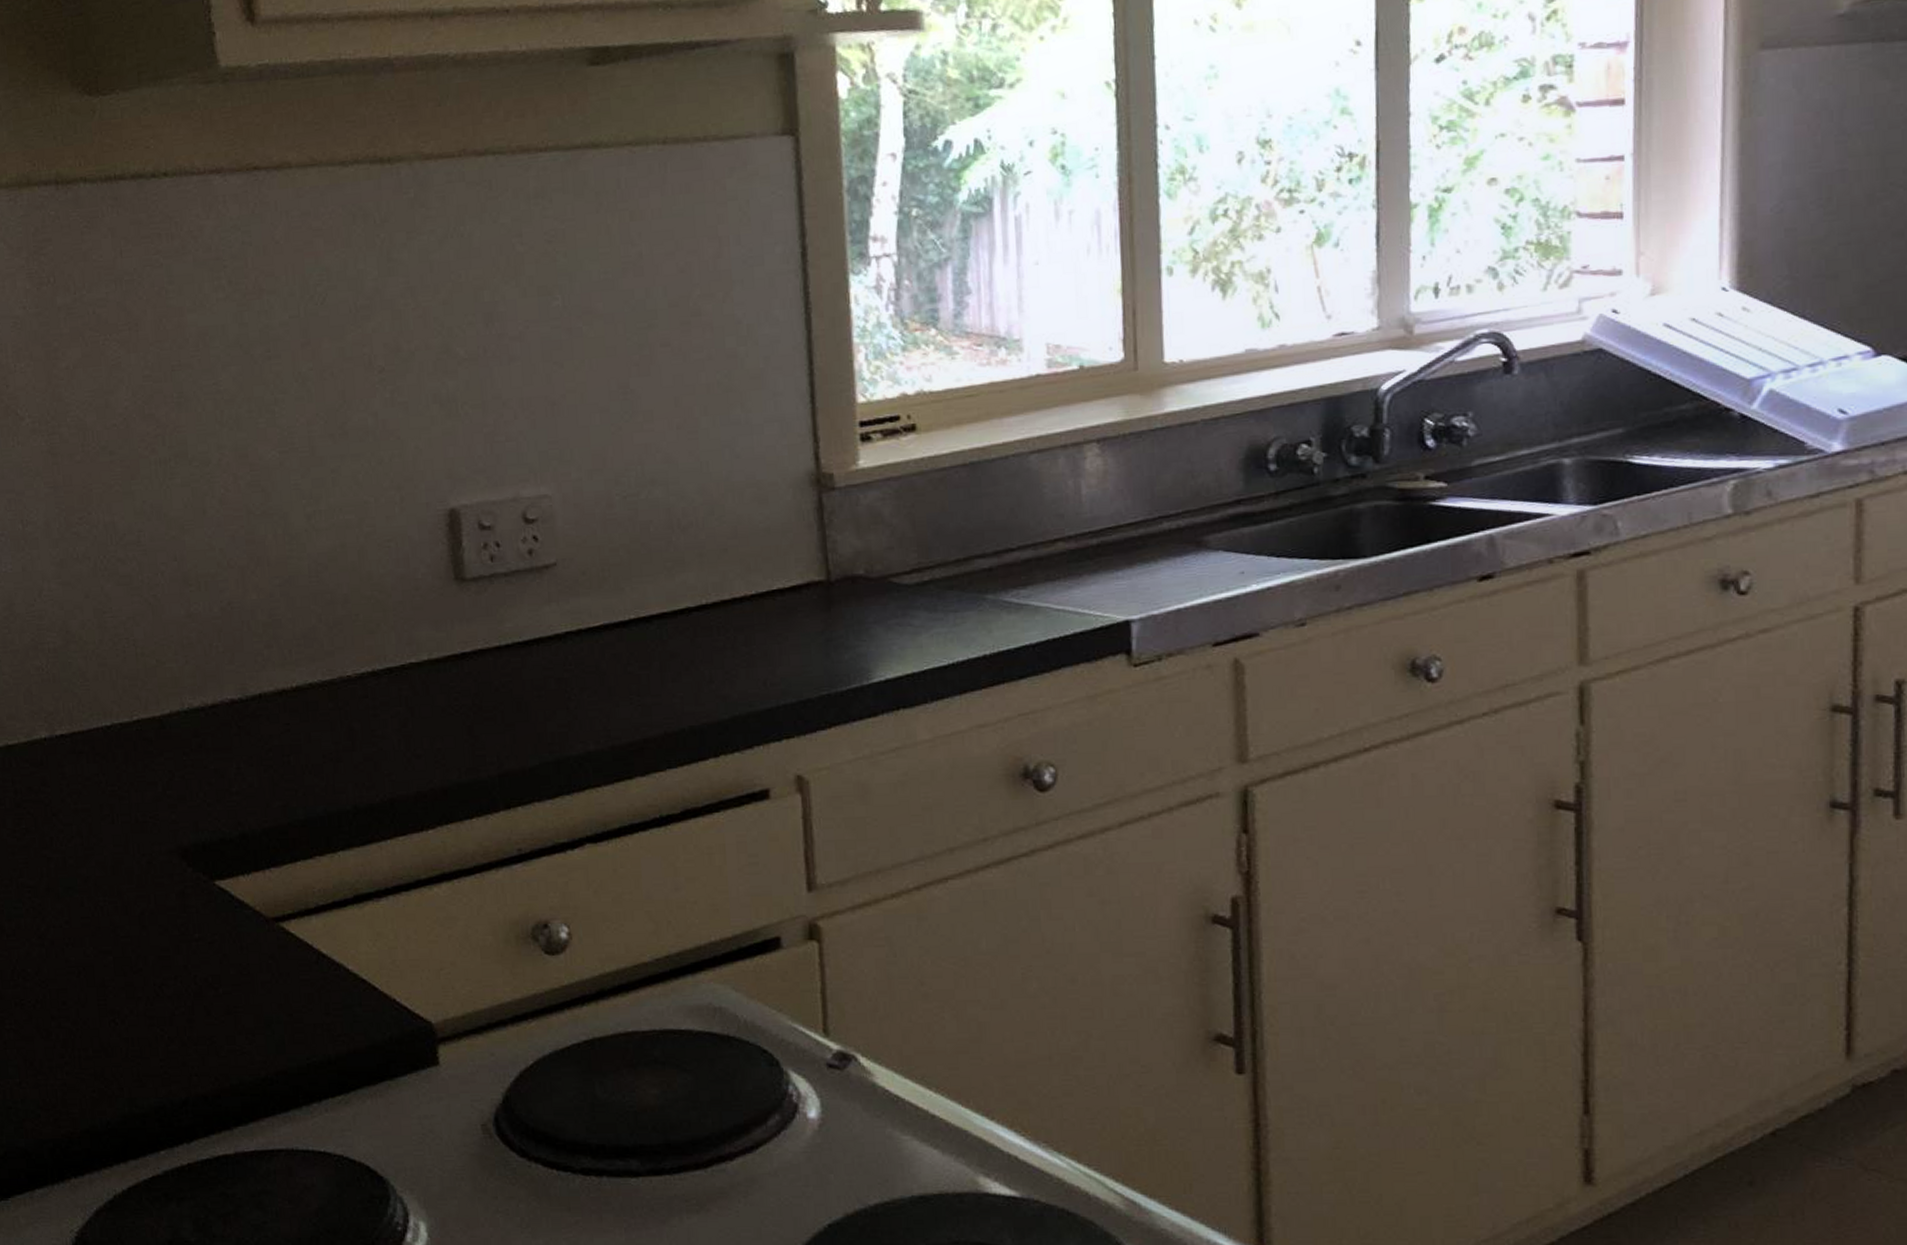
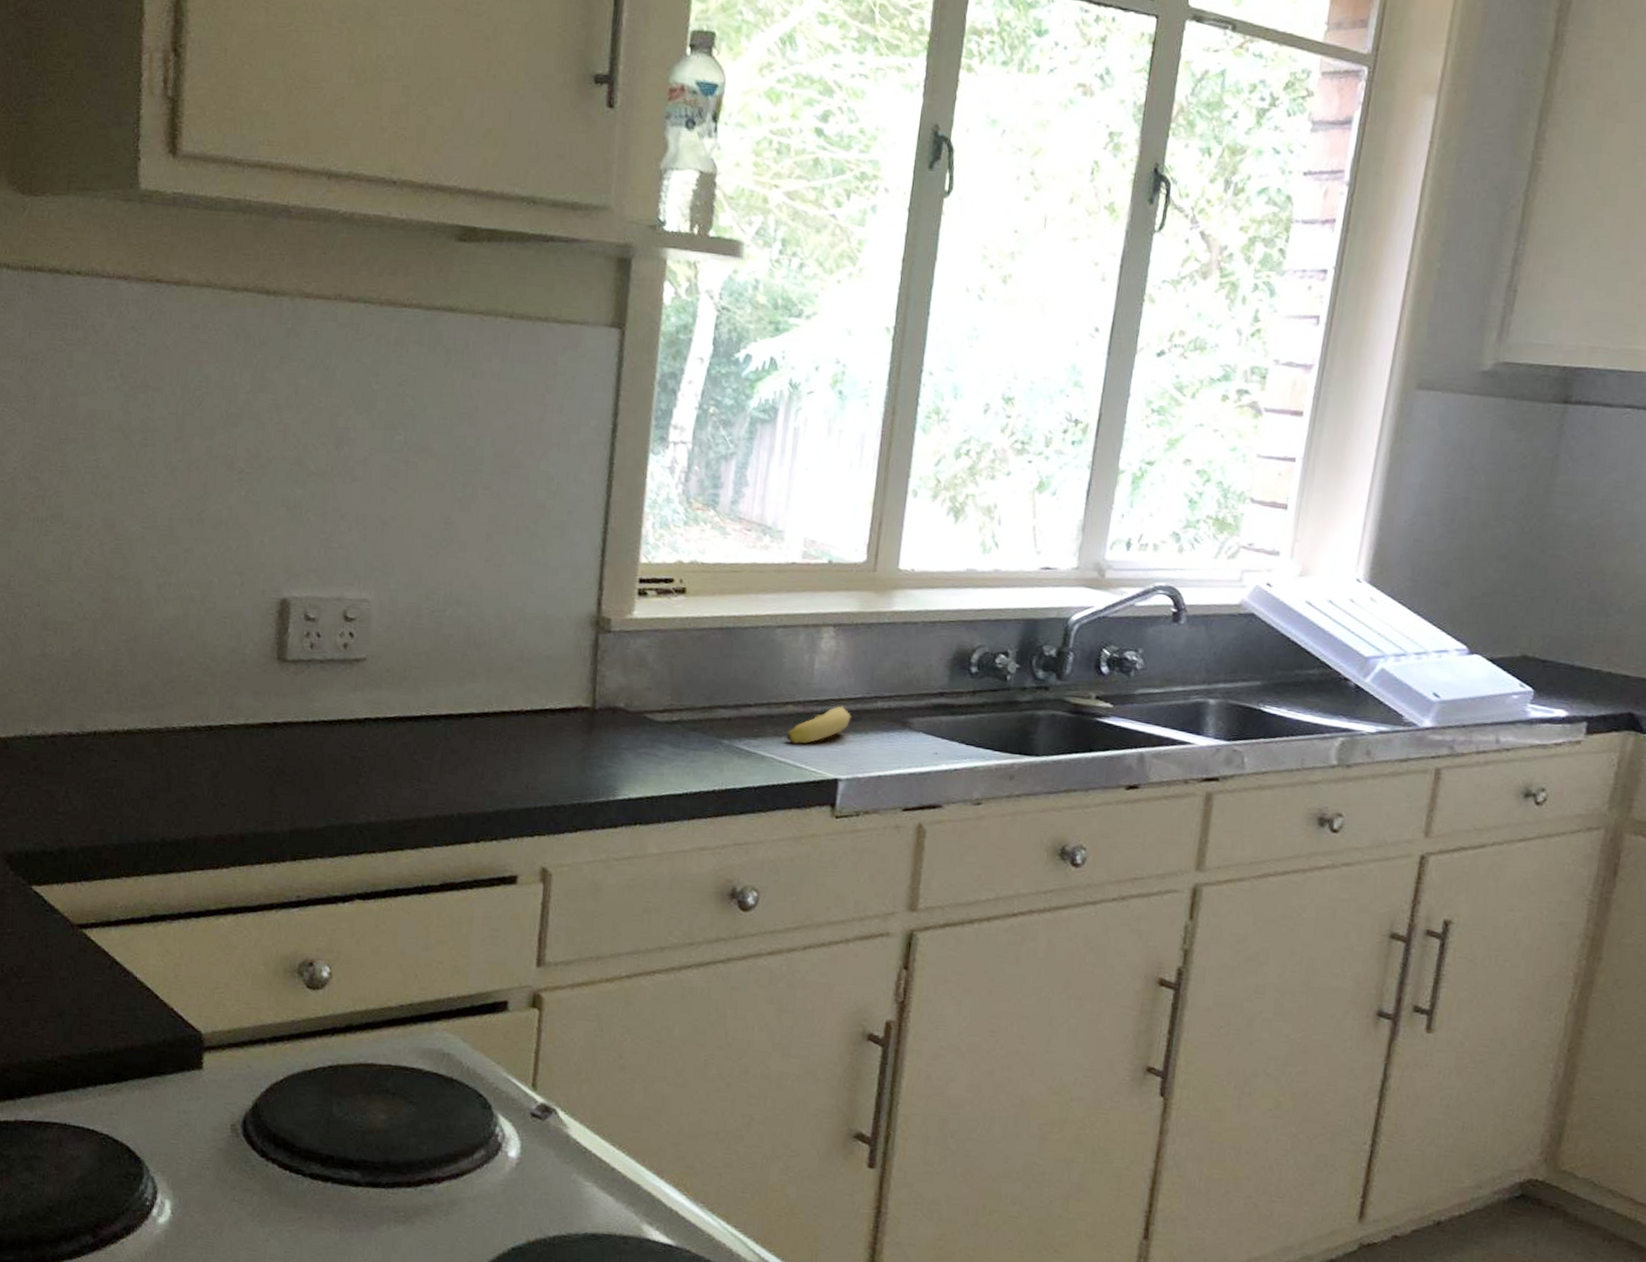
banana: none [1060,533,1135,588] -> present [786,706,852,745]

